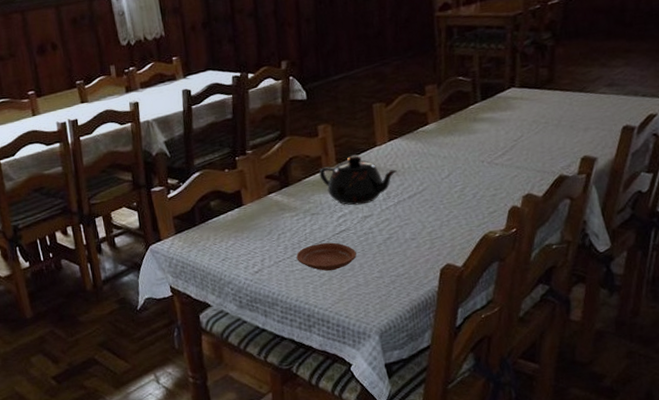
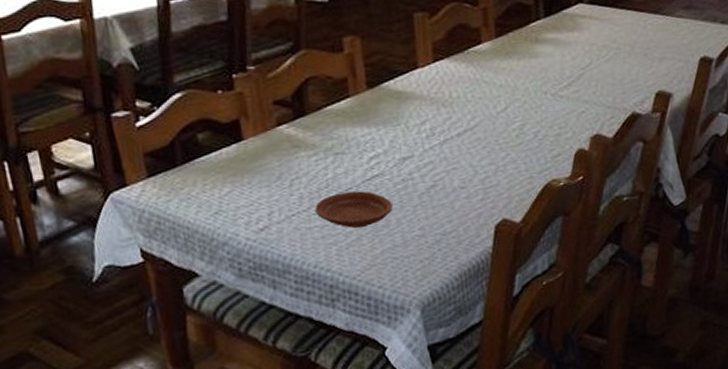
teapot: present [319,154,398,206] -> none [344,77,445,144]

